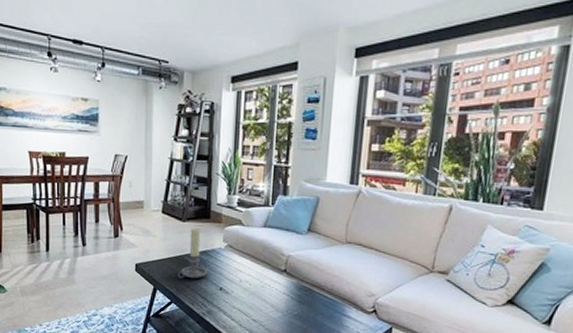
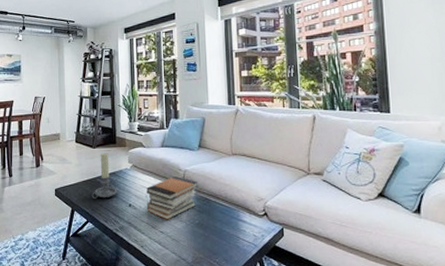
book stack: none [240,261,301,309] -> present [146,176,197,220]

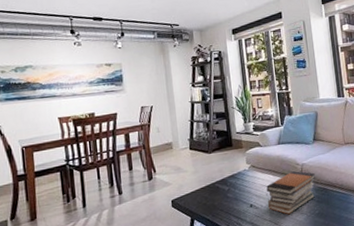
candle holder: present [92,153,117,199] -> none [211,157,237,204]

